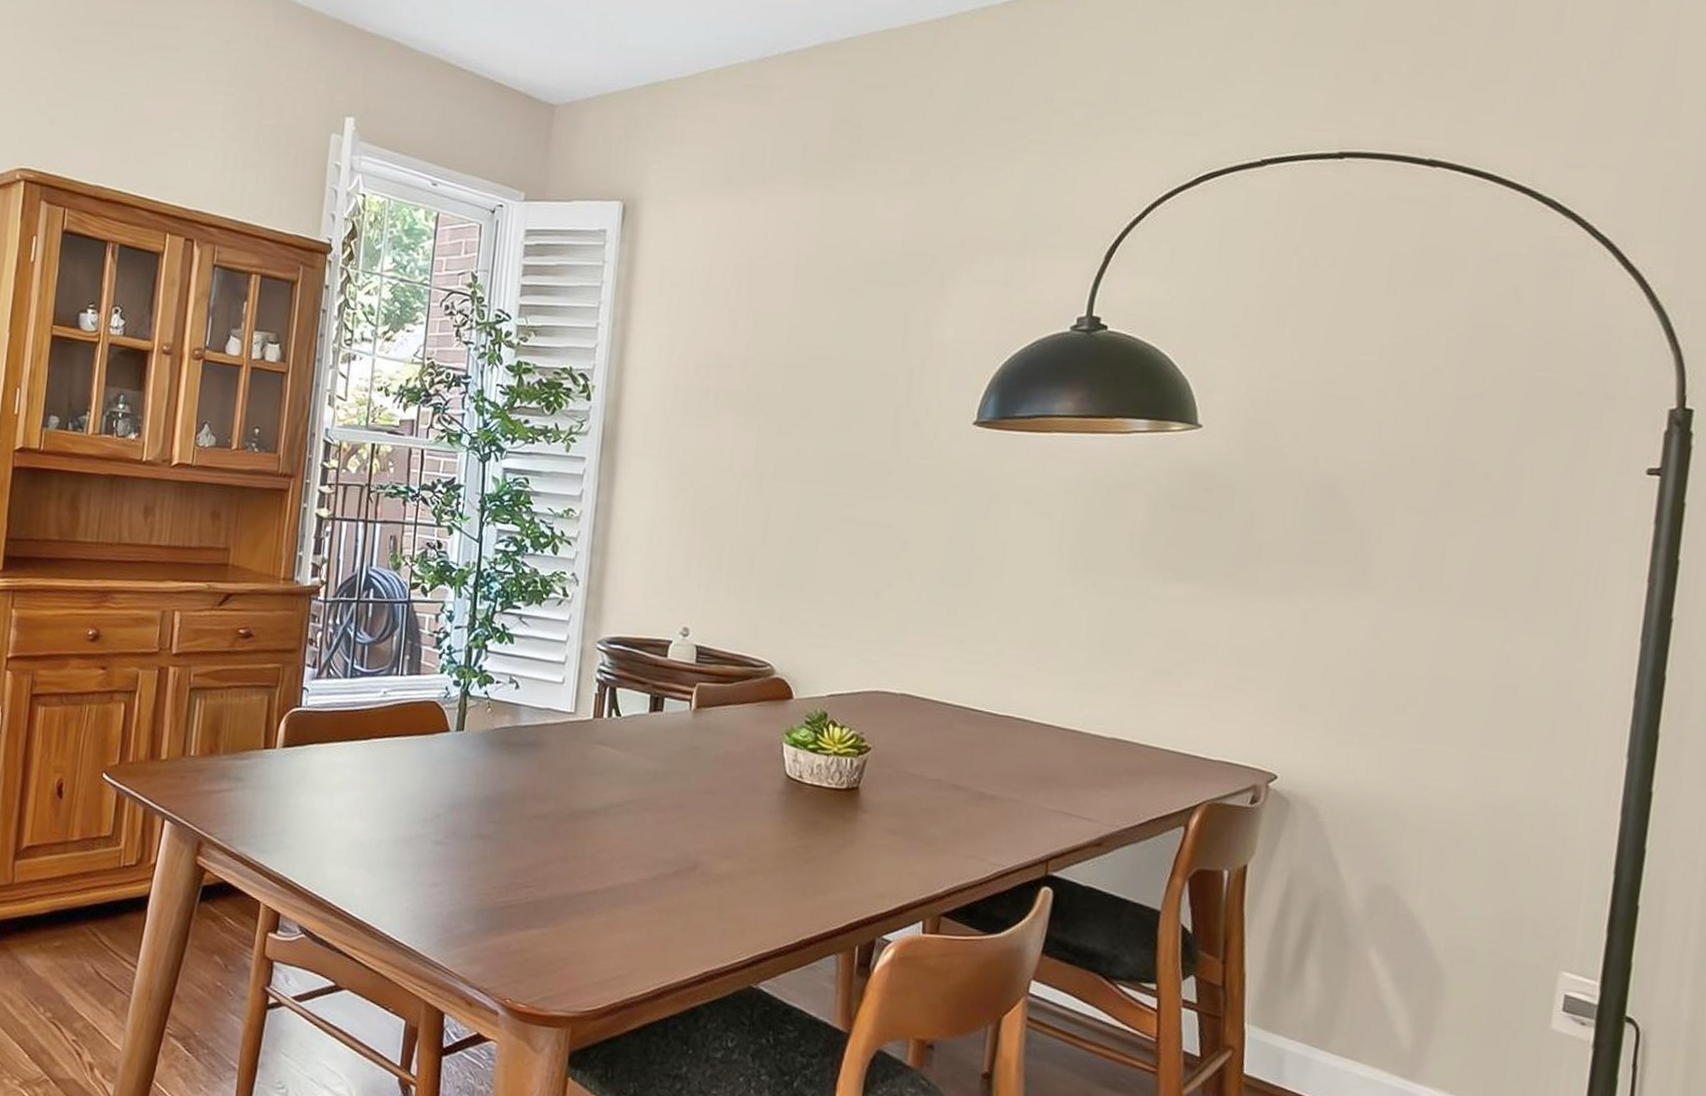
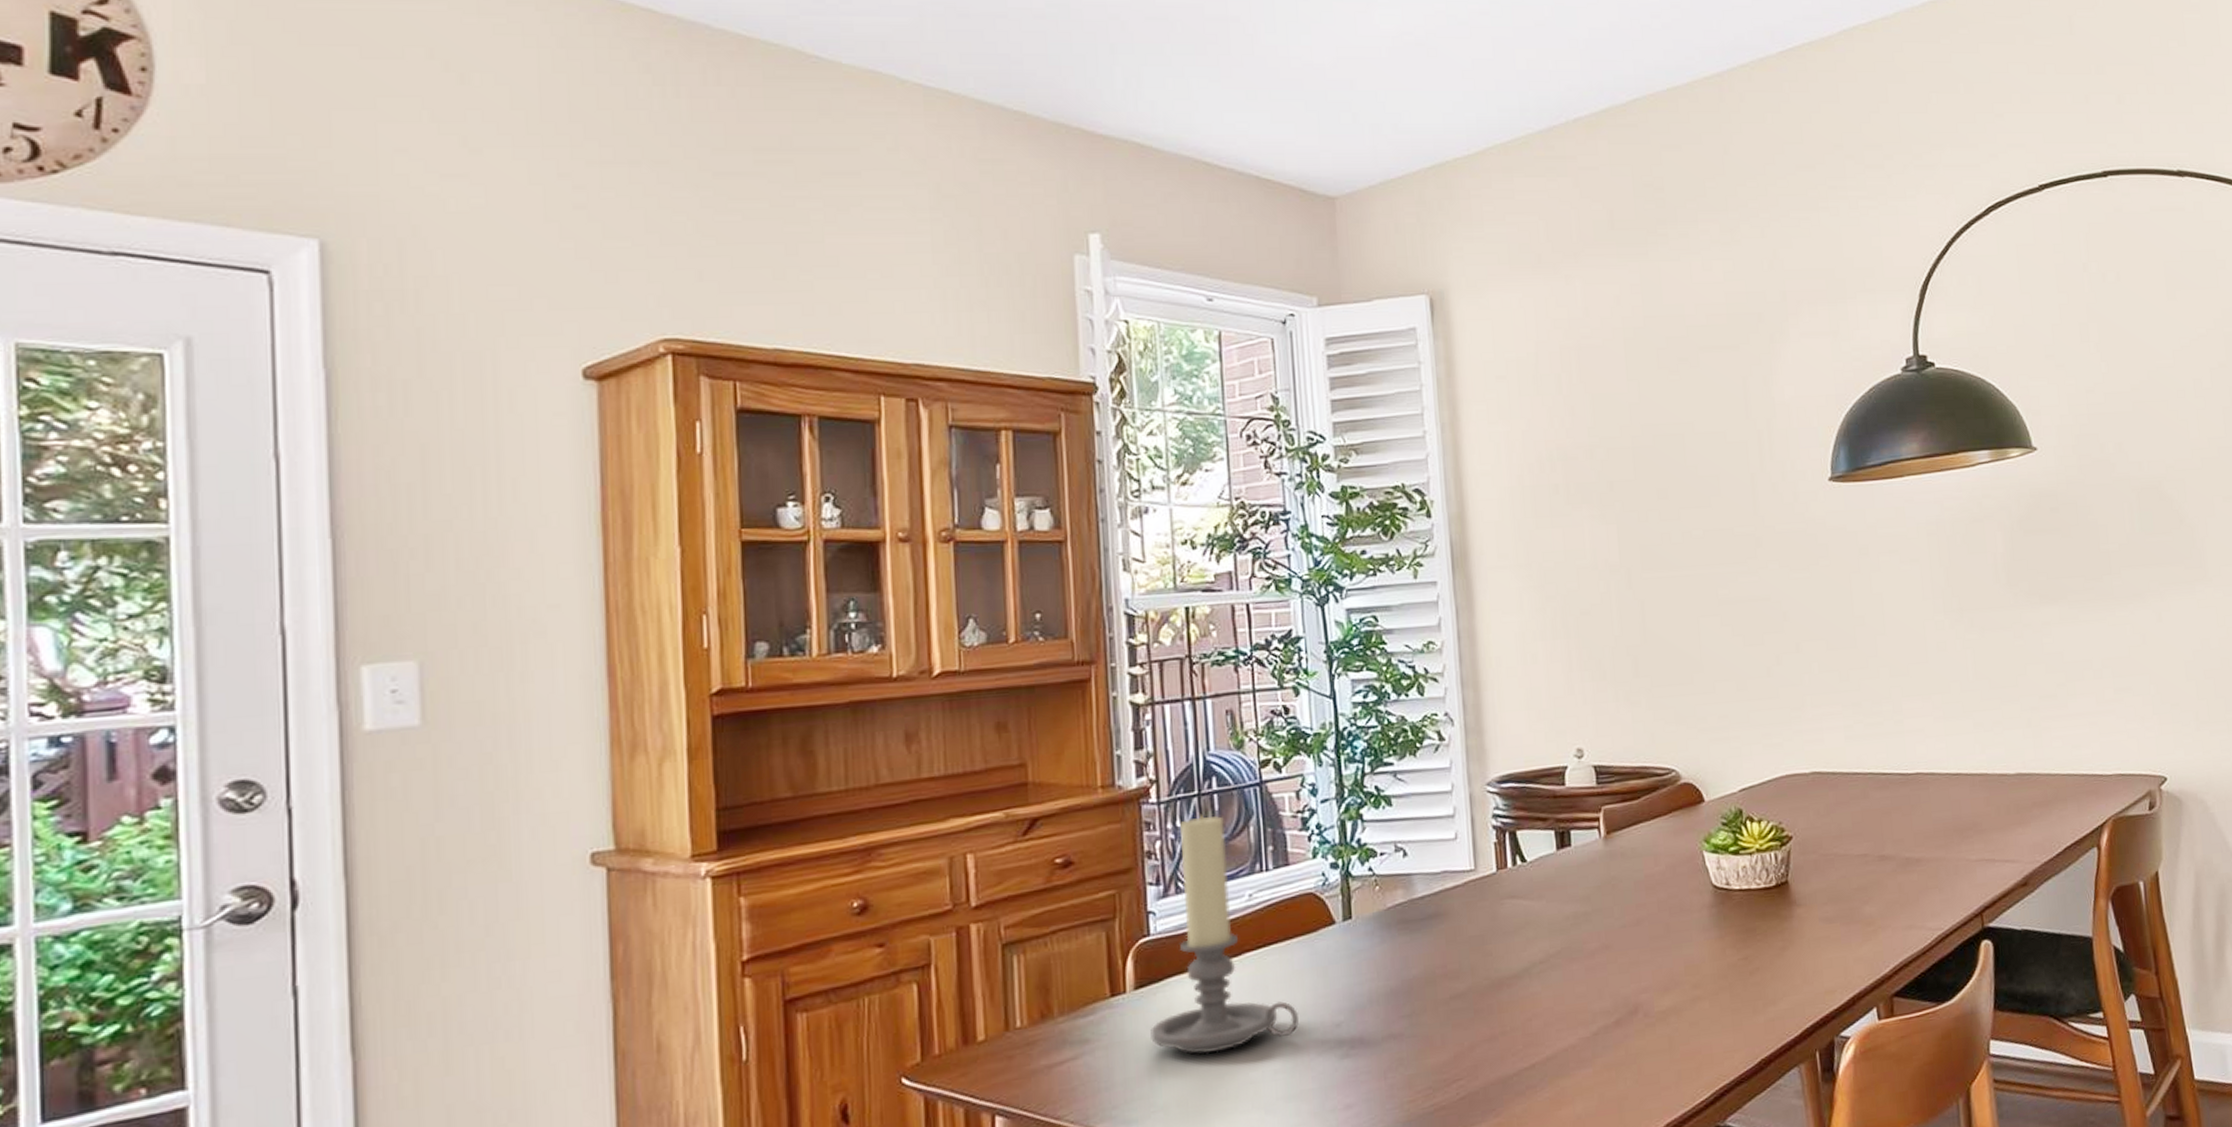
candle holder: none [289,618,407,815] -> present [1150,815,1299,1054]

